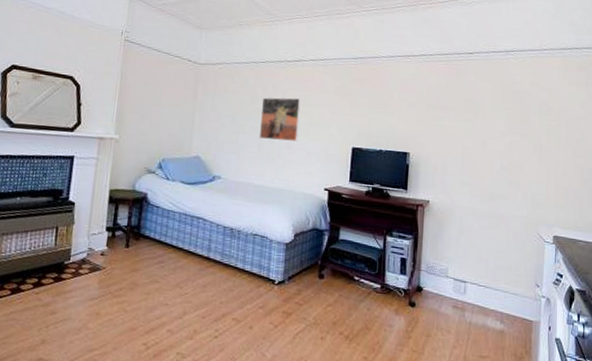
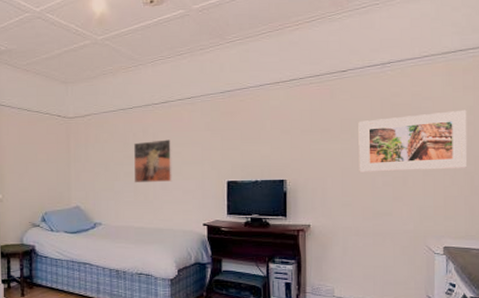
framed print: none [479,103,580,160] -> present [358,109,467,172]

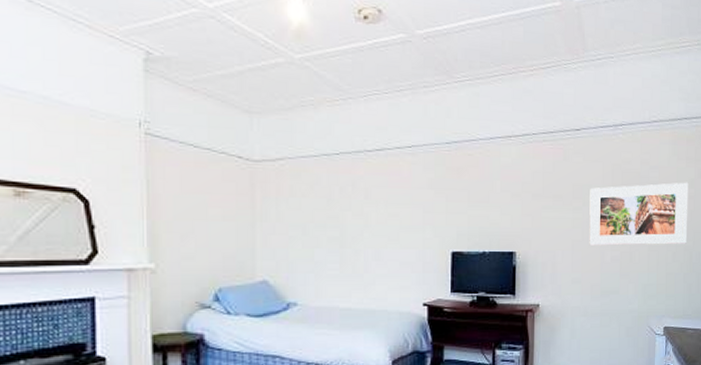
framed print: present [133,139,172,183] -> none [339,197,388,252]

